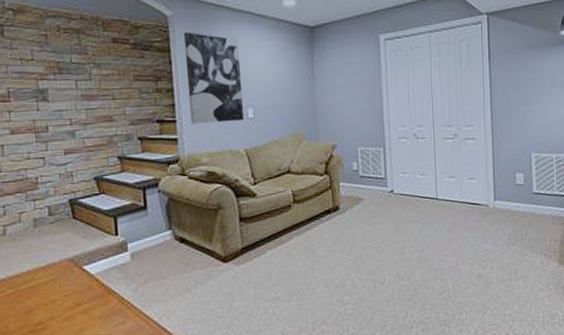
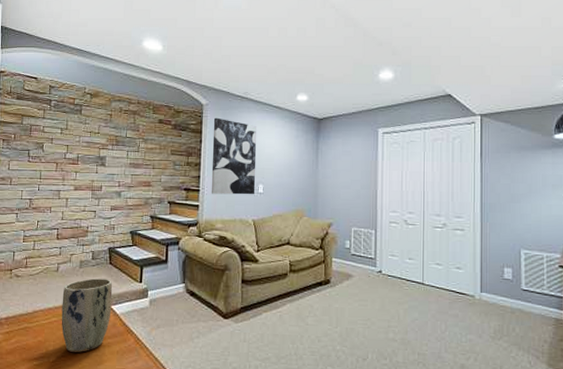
plant pot: none [16,236,85,326] -> present [61,278,113,352]

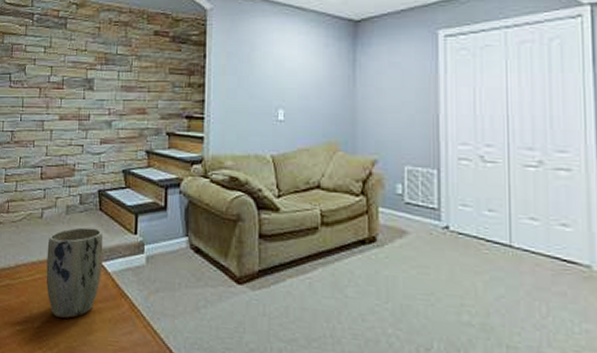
wall art: present [211,117,257,195] -> none [218,25,275,123]

